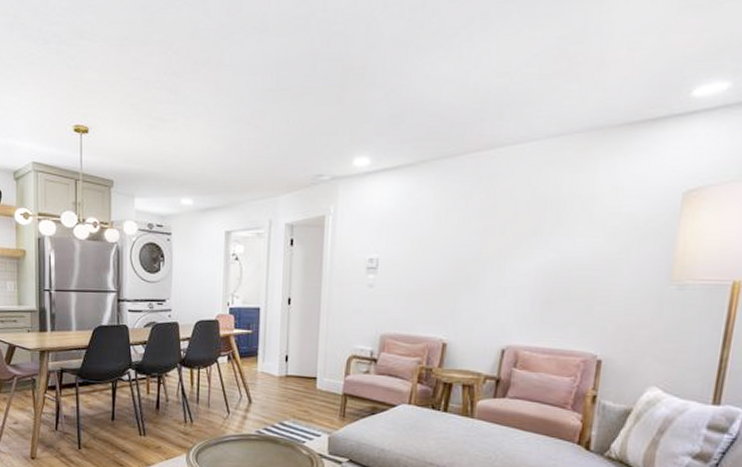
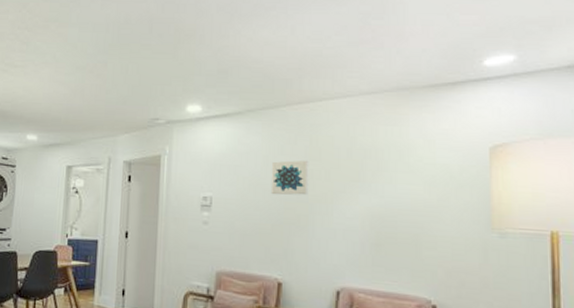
wall art: none [440,214,484,254] -> present [270,160,309,196]

